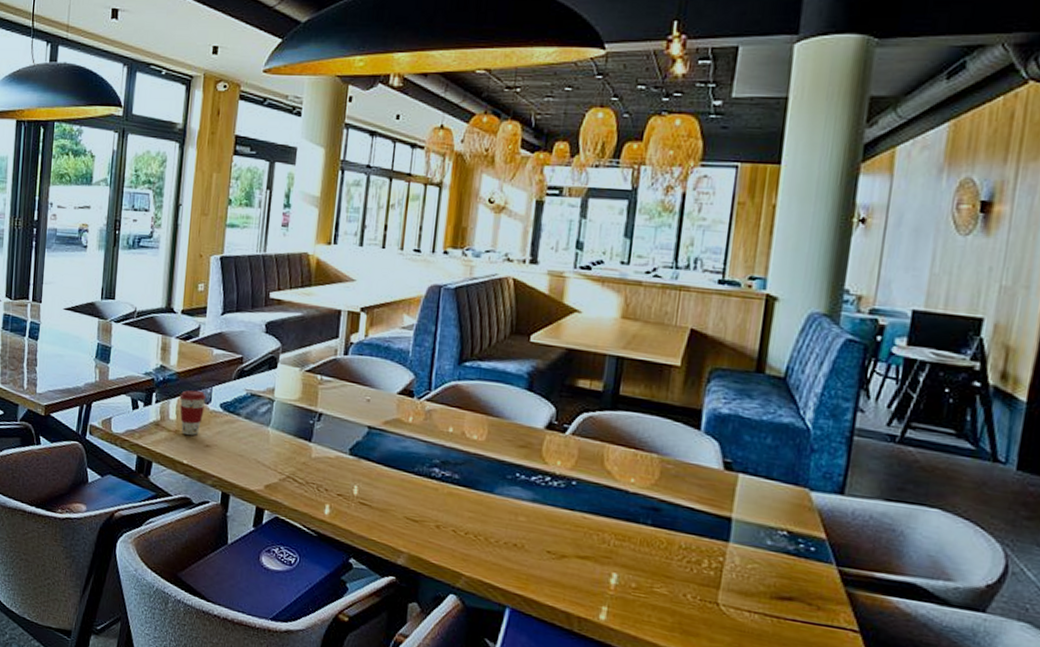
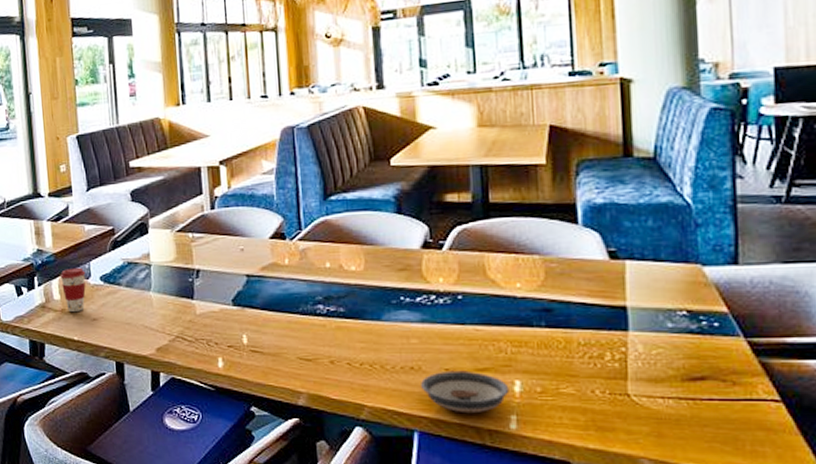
saucer: none [521,553,606,600] -> present [421,370,510,414]

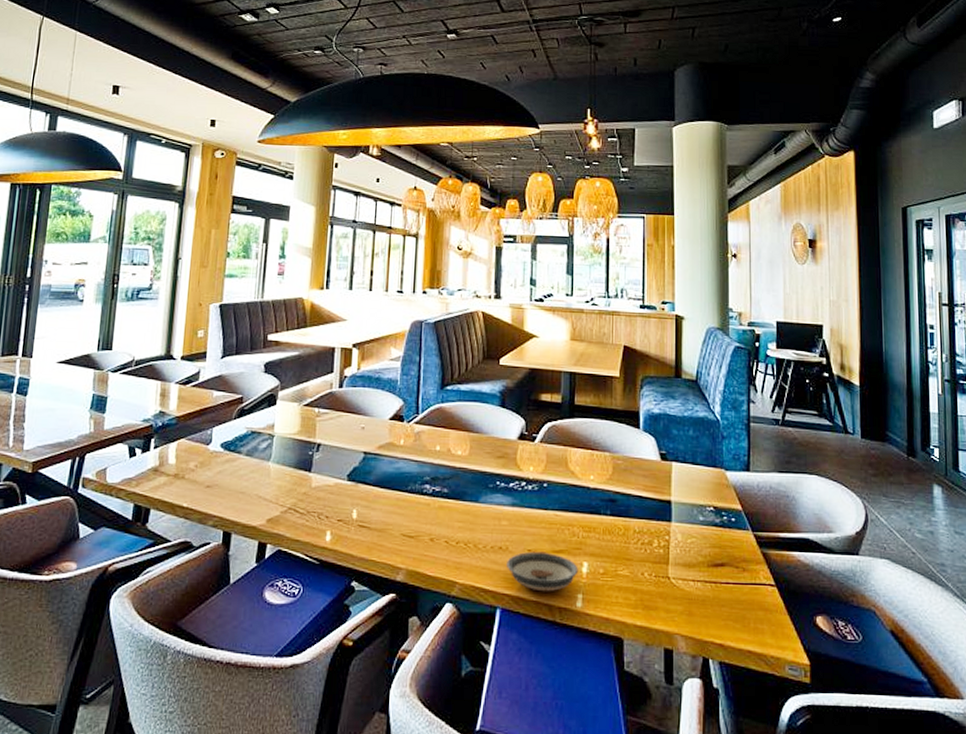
coffee cup: present [60,267,86,311] -> none [179,432,207,477]

